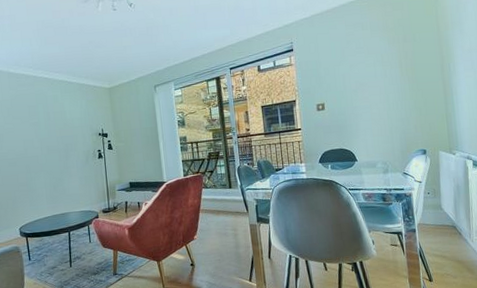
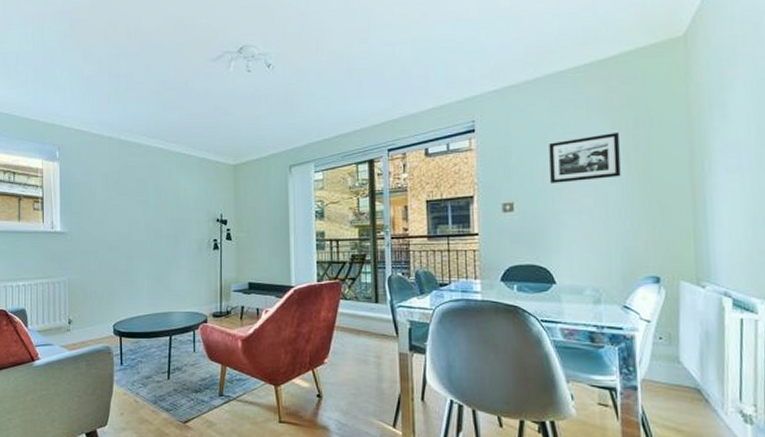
picture frame: none [346,46,397,87] -> present [549,133,621,183]

